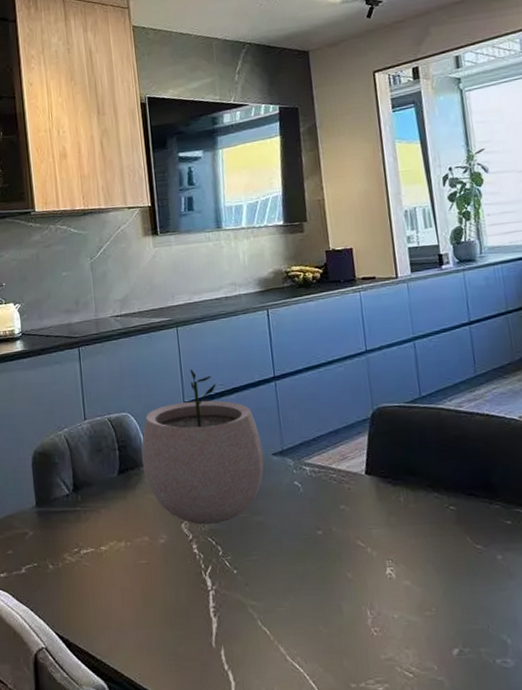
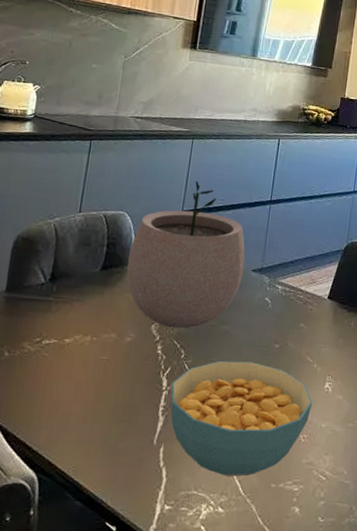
cereal bowl: none [216,552,377,677] -> present [170,361,313,477]

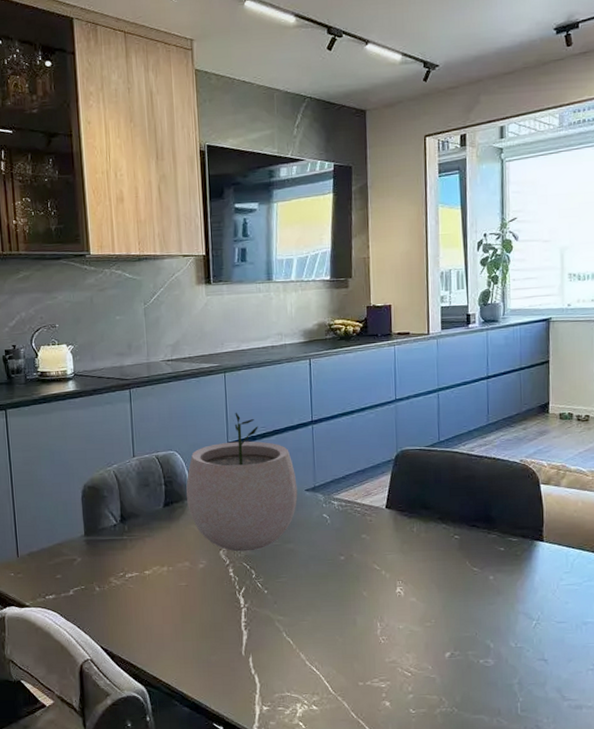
cereal bowl: present [170,361,313,477] -> none [248,575,387,678]

